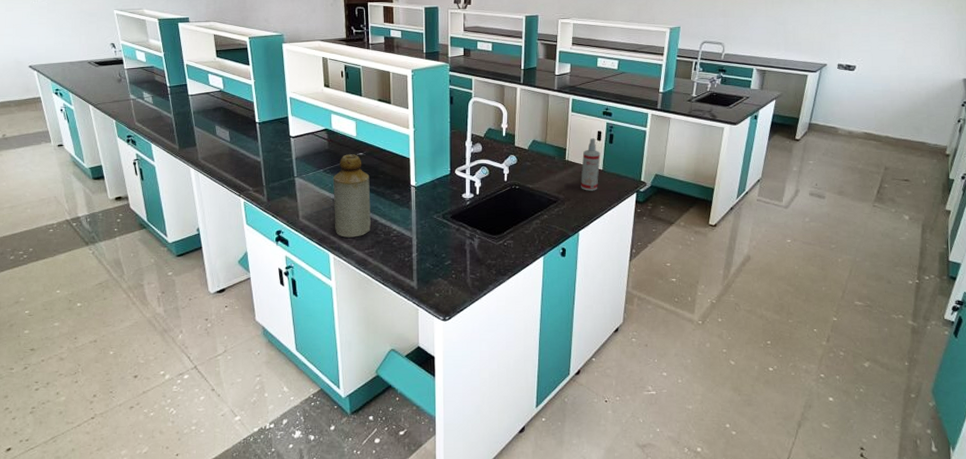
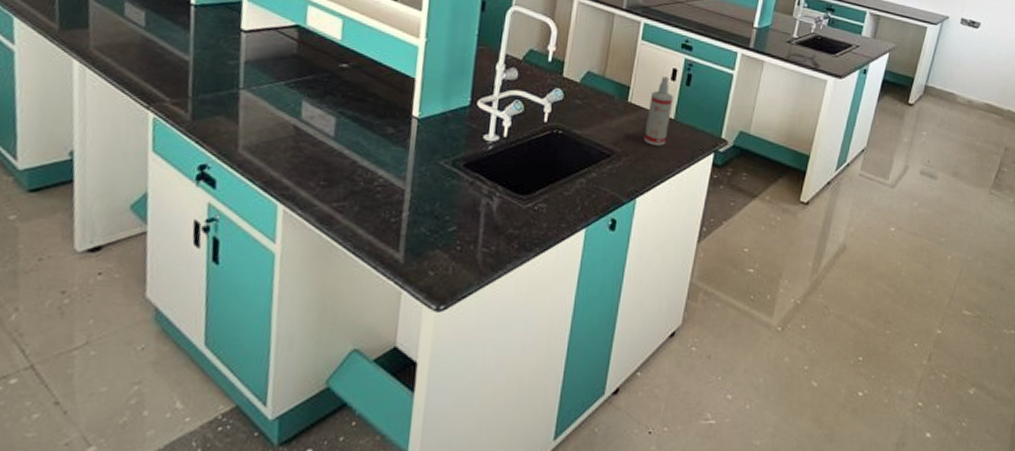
bottle: present [333,154,371,238] -> none [291,64,354,183]

